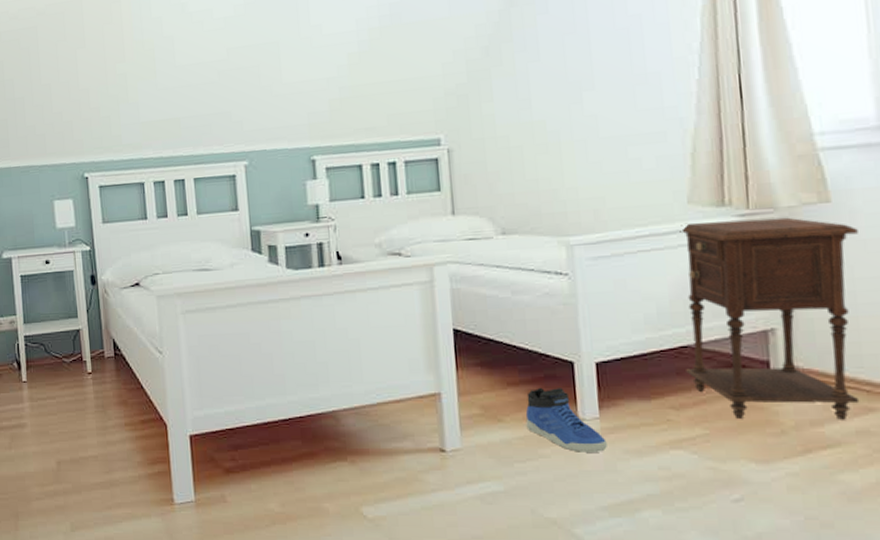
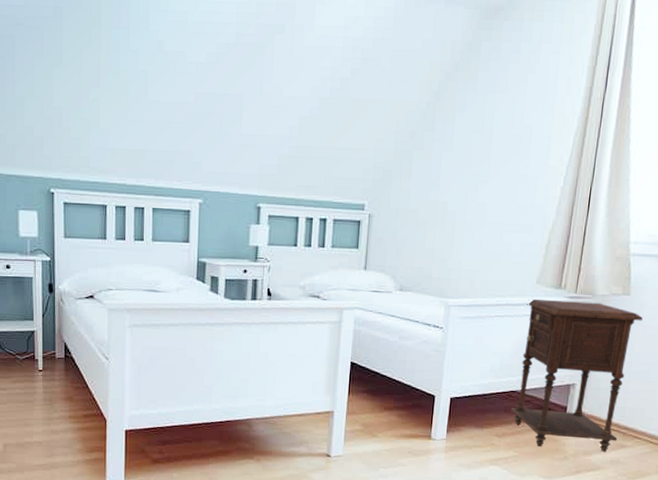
sneaker: present [525,387,607,452] -> none [393,413,448,464]

